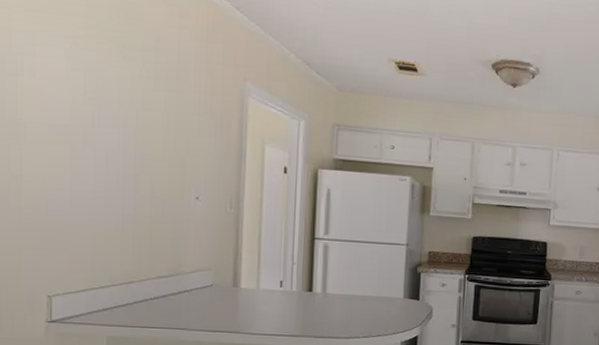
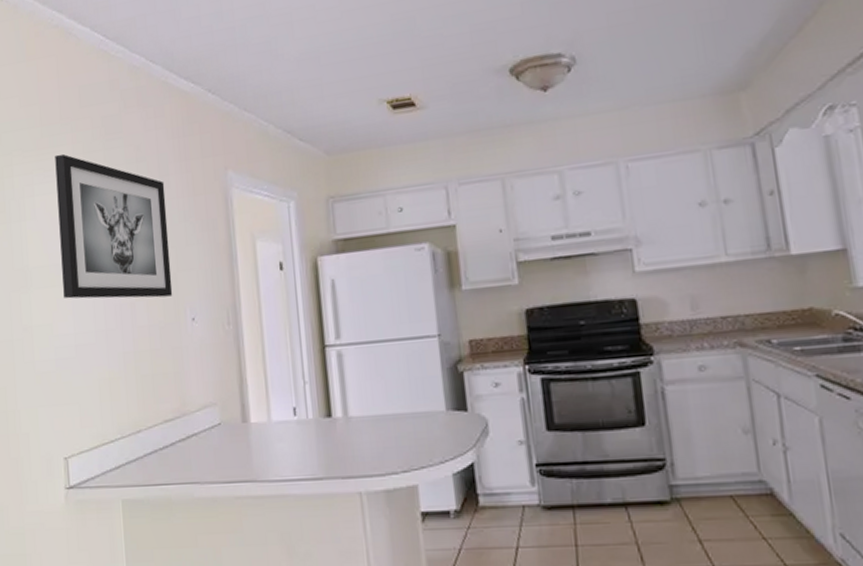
wall art: none [61,23,182,175] -> present [55,153,173,299]

